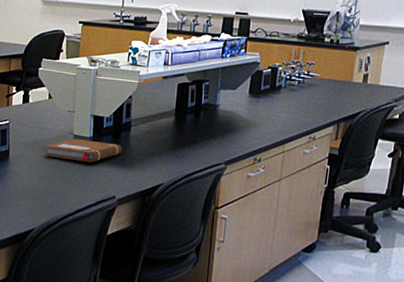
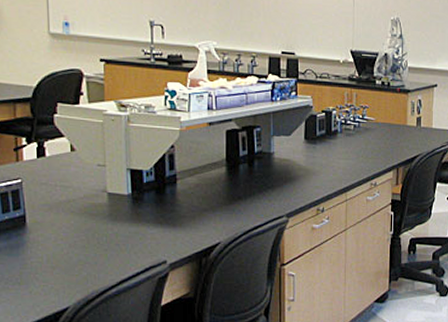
notebook: present [45,139,122,162] -> none [73,198,169,224]

